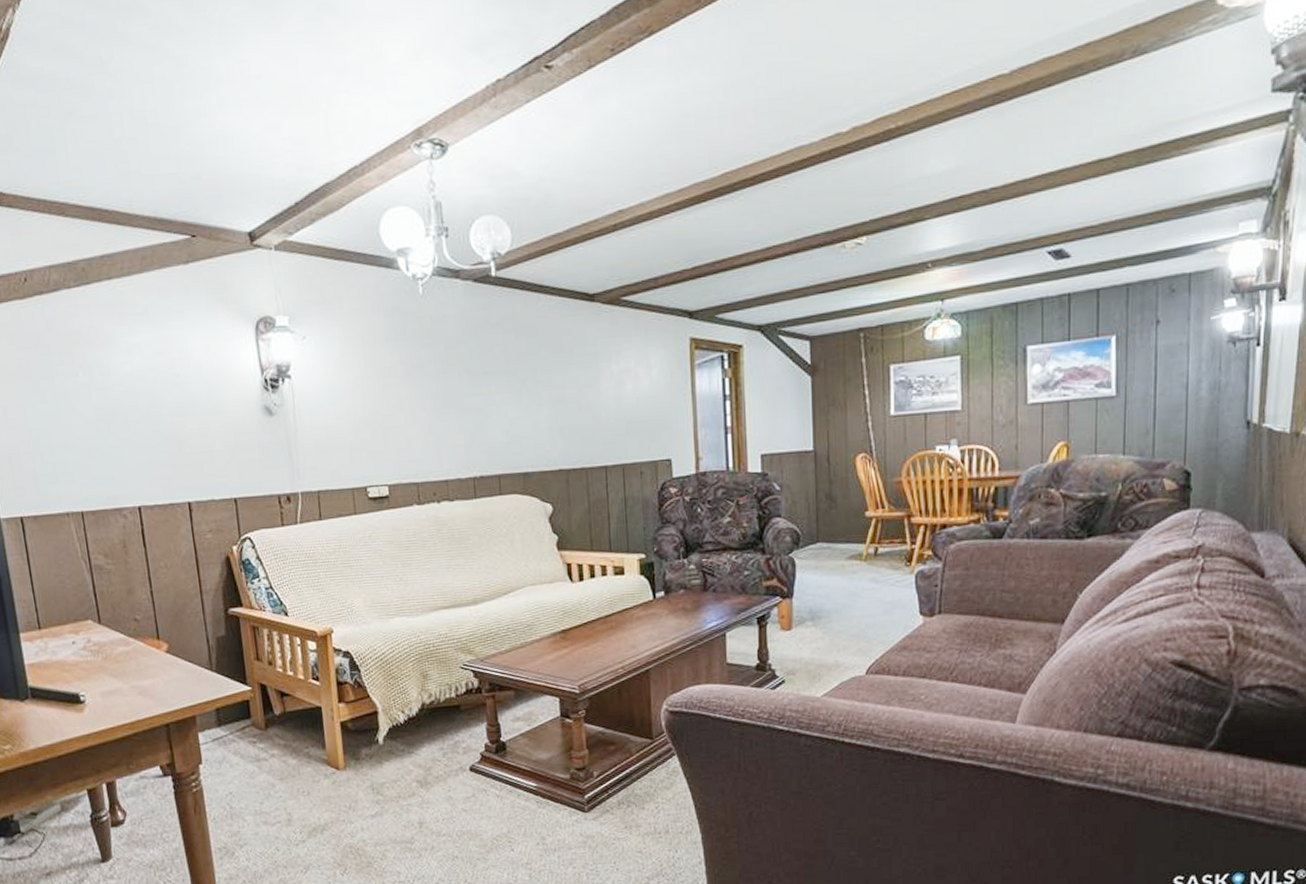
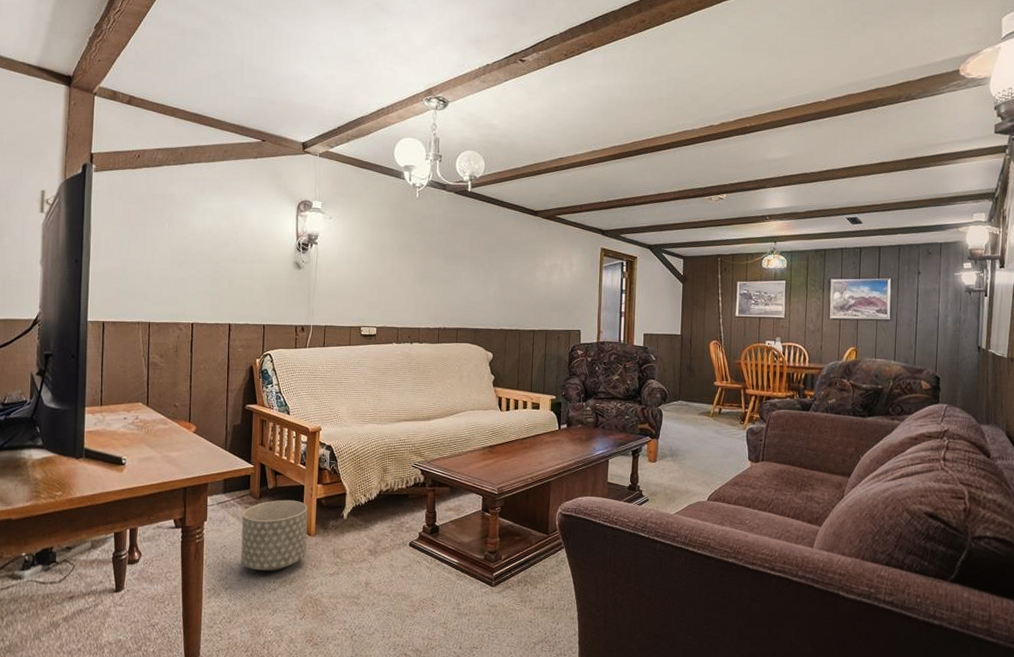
planter: none [246,726,337,821] -> present [241,499,308,572]

